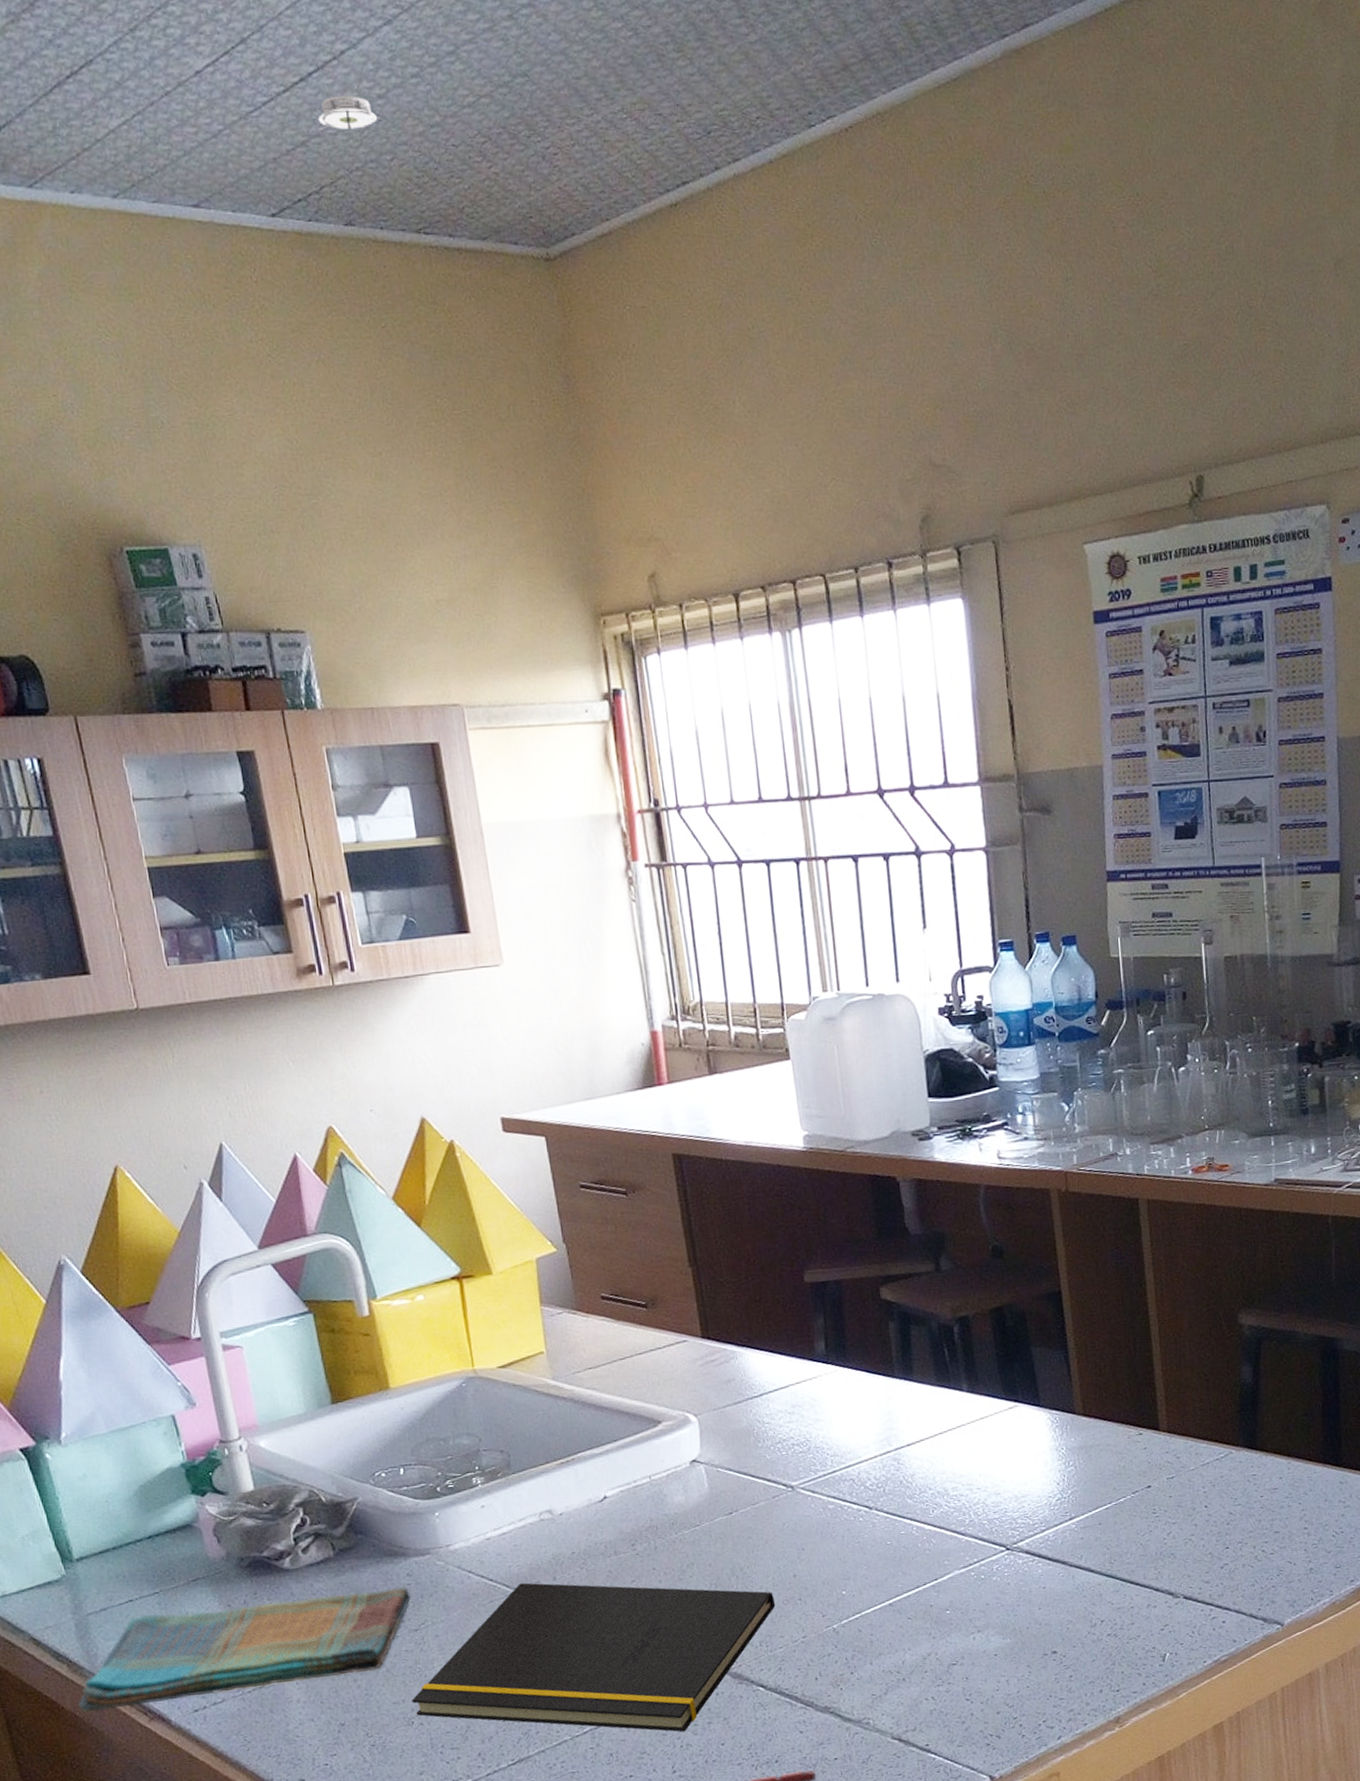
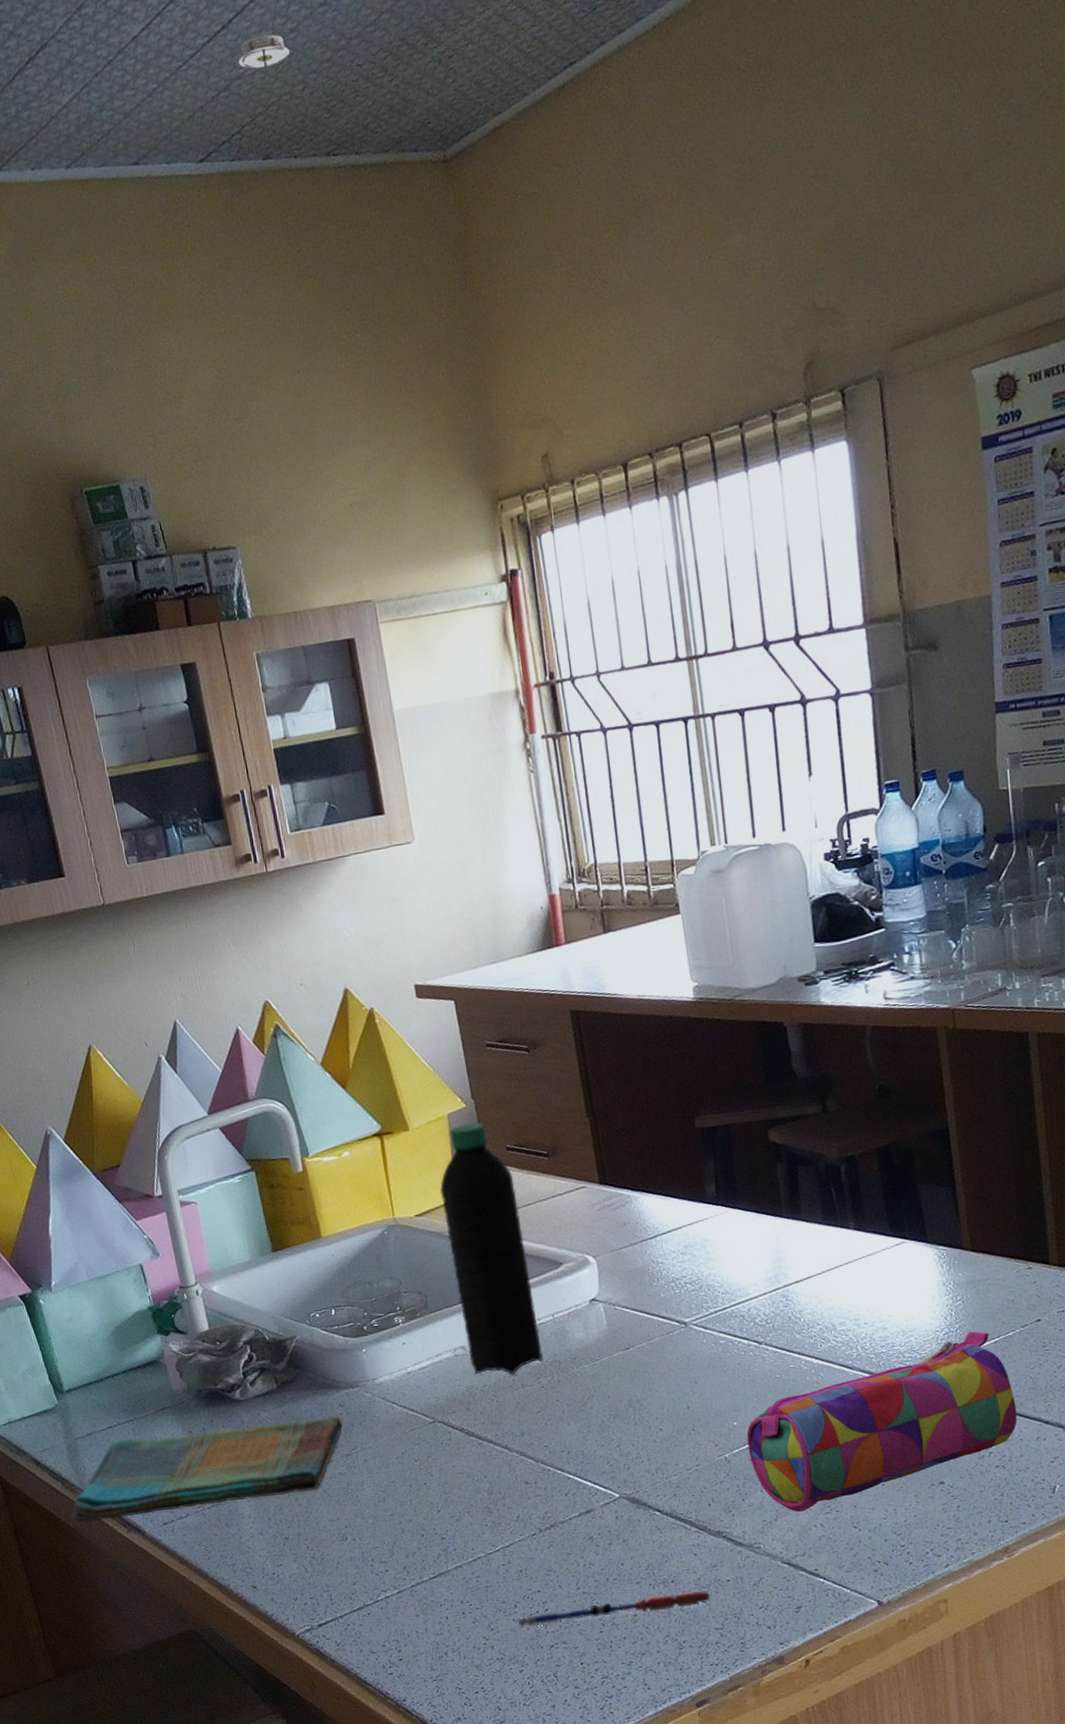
notepad: present [412,1583,776,1732] -> none [345,1413,671,1552]
water bottle: none [525,1269,638,1540] -> present [439,1123,543,1374]
pencil case: none [856,1497,1128,1685] -> present [746,1331,1017,1513]

